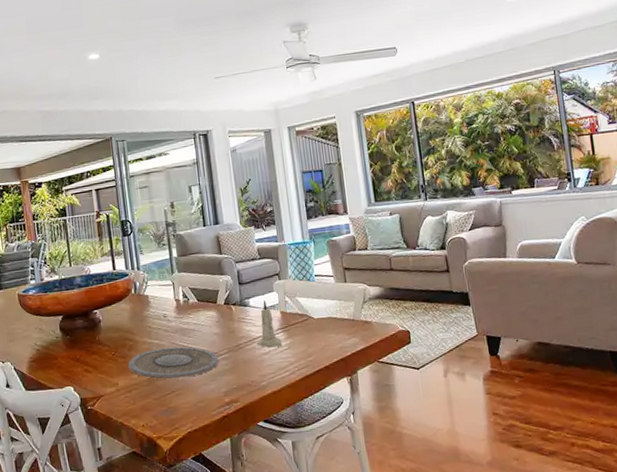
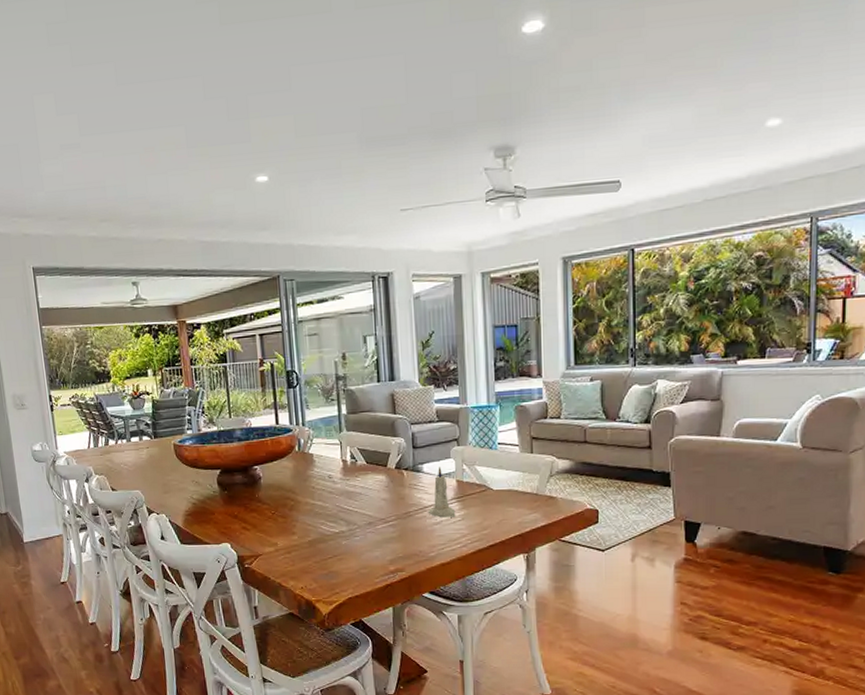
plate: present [128,346,218,379] -> none [289,510,385,543]

